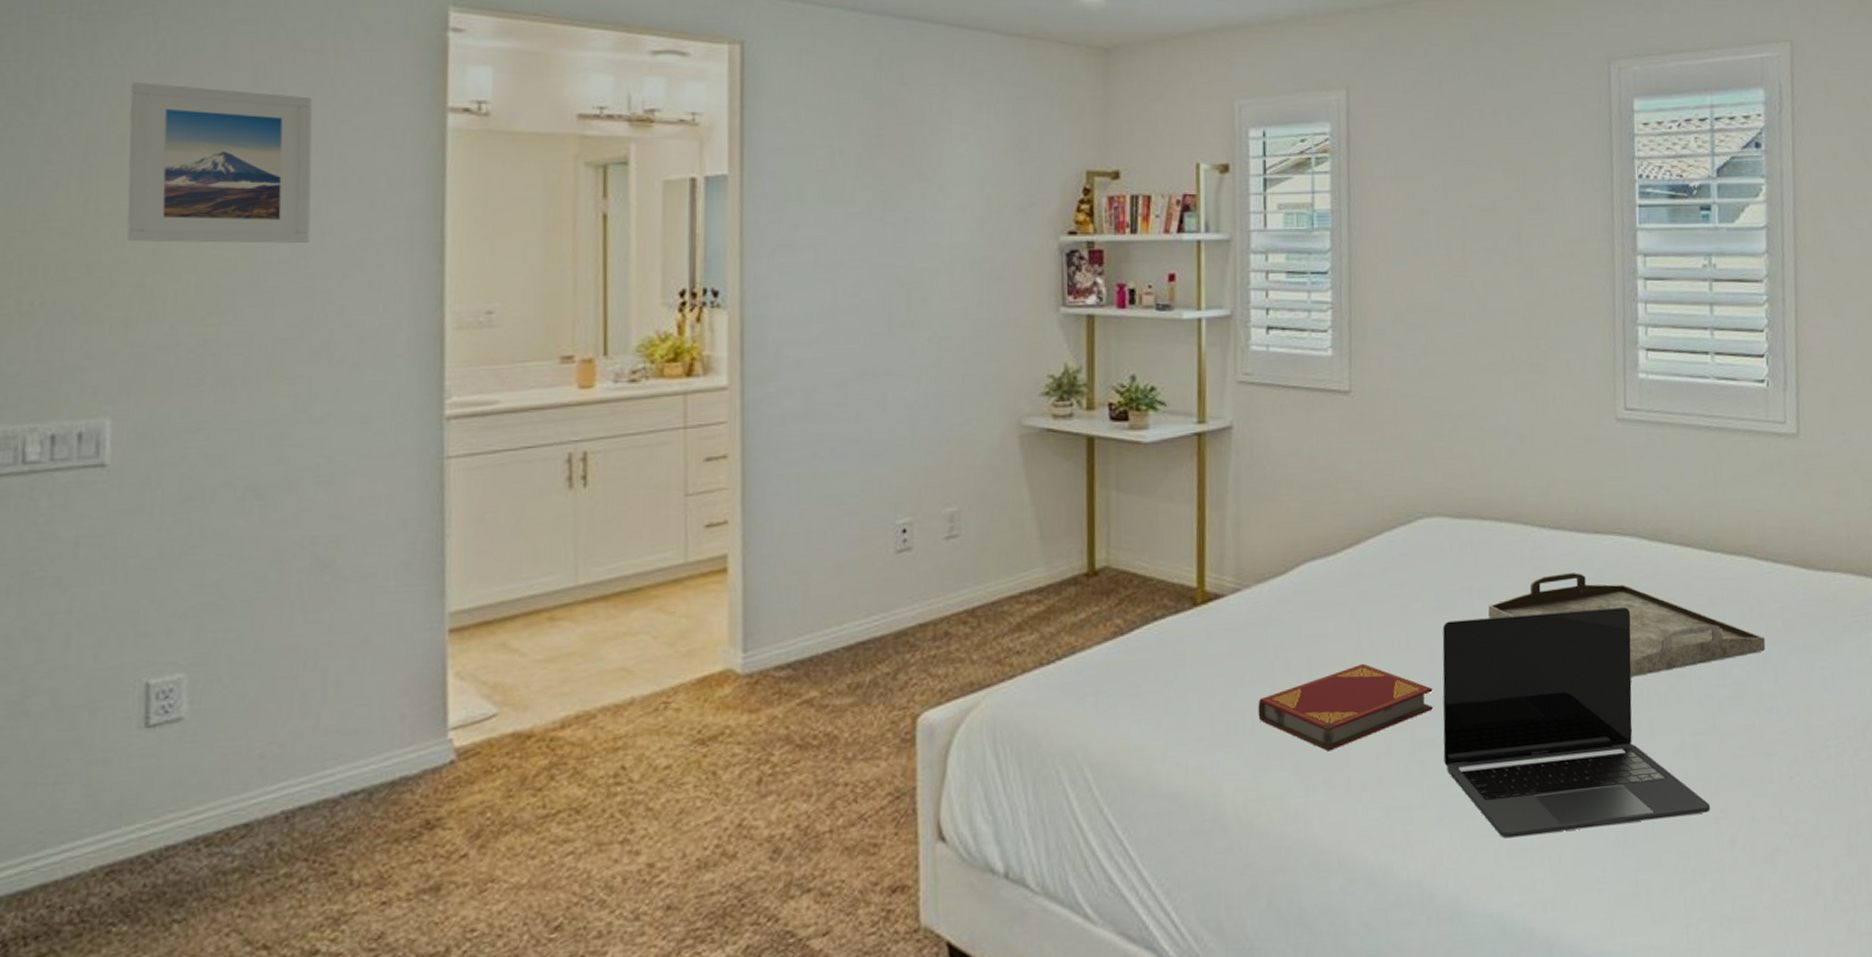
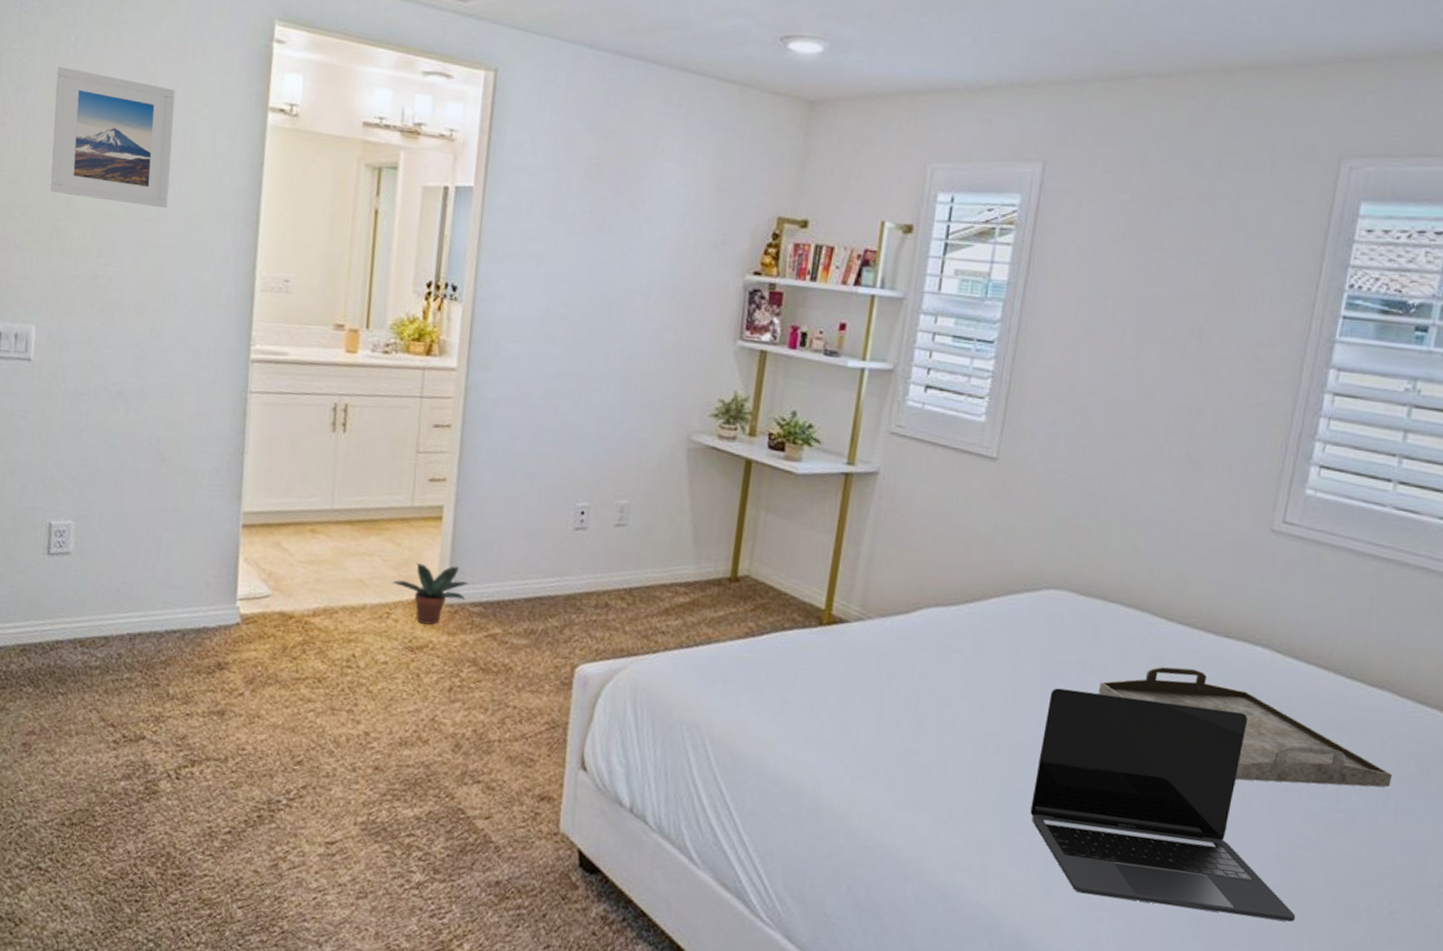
potted plant: none [666,625,772,706] -> present [391,562,470,625]
hardback book: present [1258,663,1433,751] -> none [863,708,1031,777]

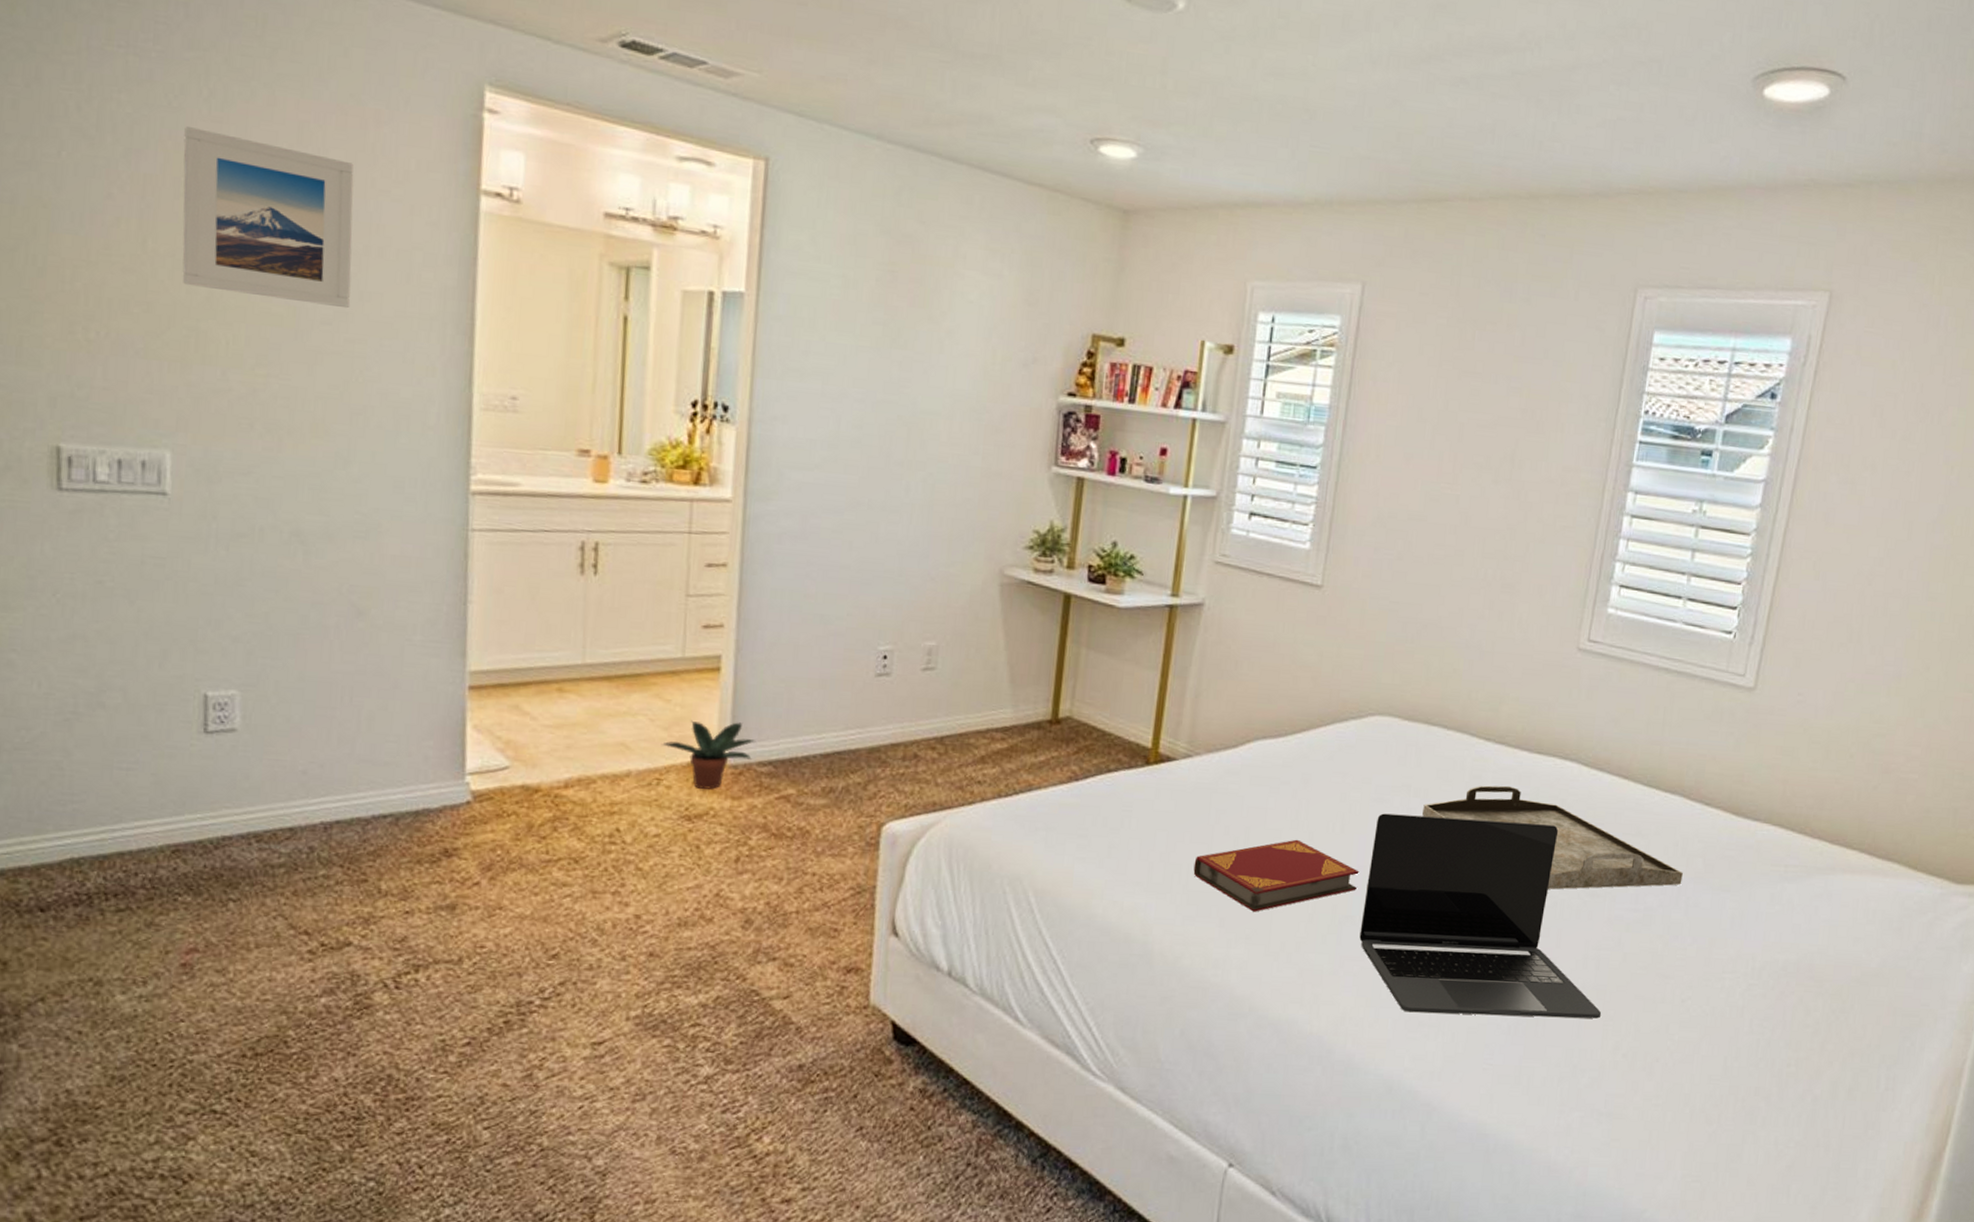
hardback book: none [863,708,1031,777] -> present [1193,839,1359,912]

